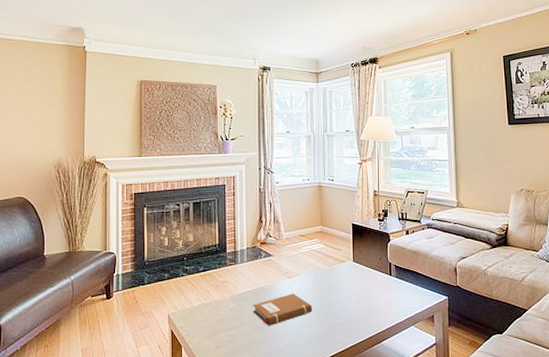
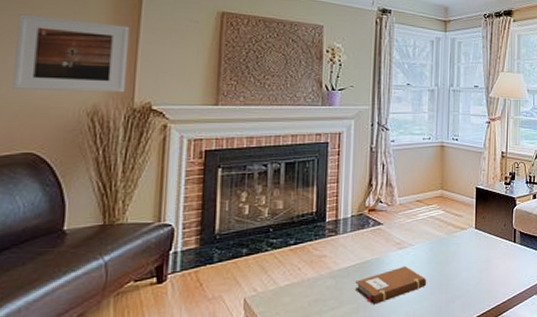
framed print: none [8,93,79,150] -> present [13,14,130,93]

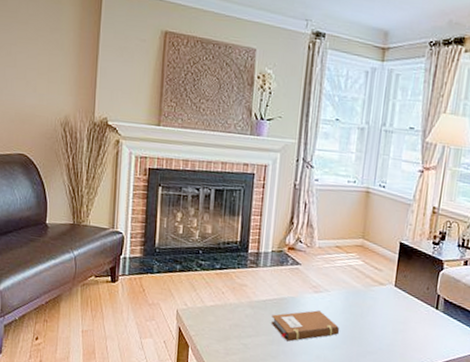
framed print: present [13,14,130,93] -> none [10,29,92,107]

